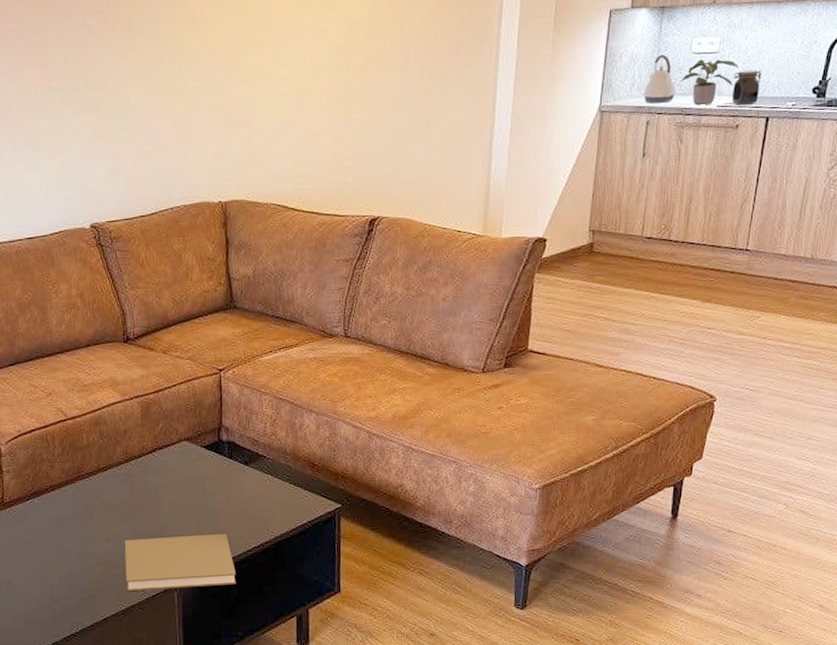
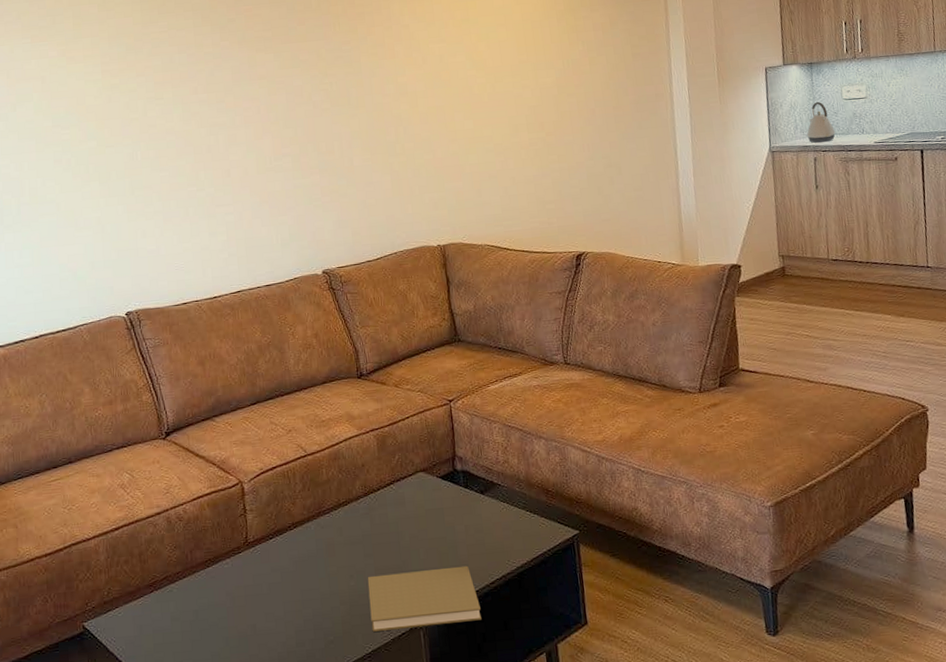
potted plant: present [681,59,739,106] -> none [838,104,887,143]
jar: present [732,69,762,106] -> none [884,110,910,142]

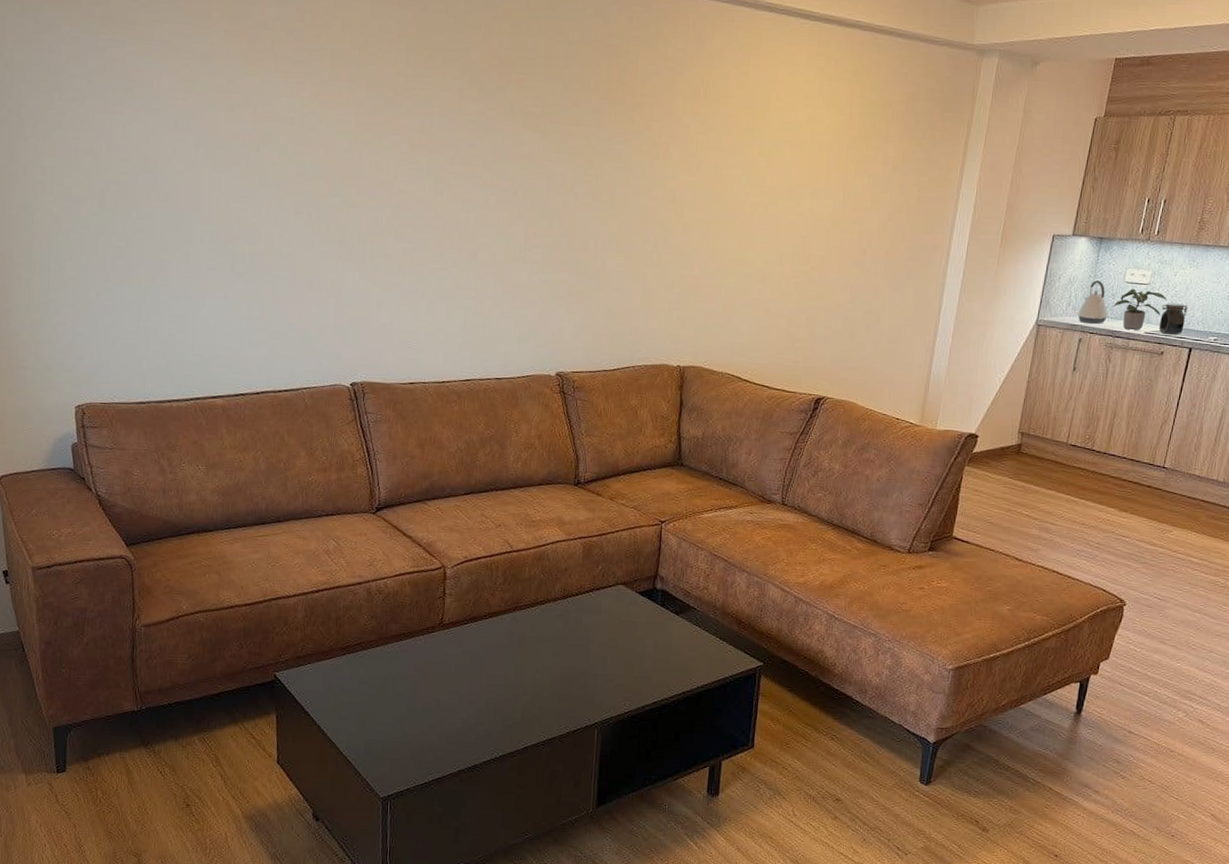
book: present [367,565,482,632] -> none [549,673,656,729]
potted plant: none [838,104,887,143] -> present [1113,289,1167,331]
jar: none [884,110,910,142] -> present [1158,303,1188,336]

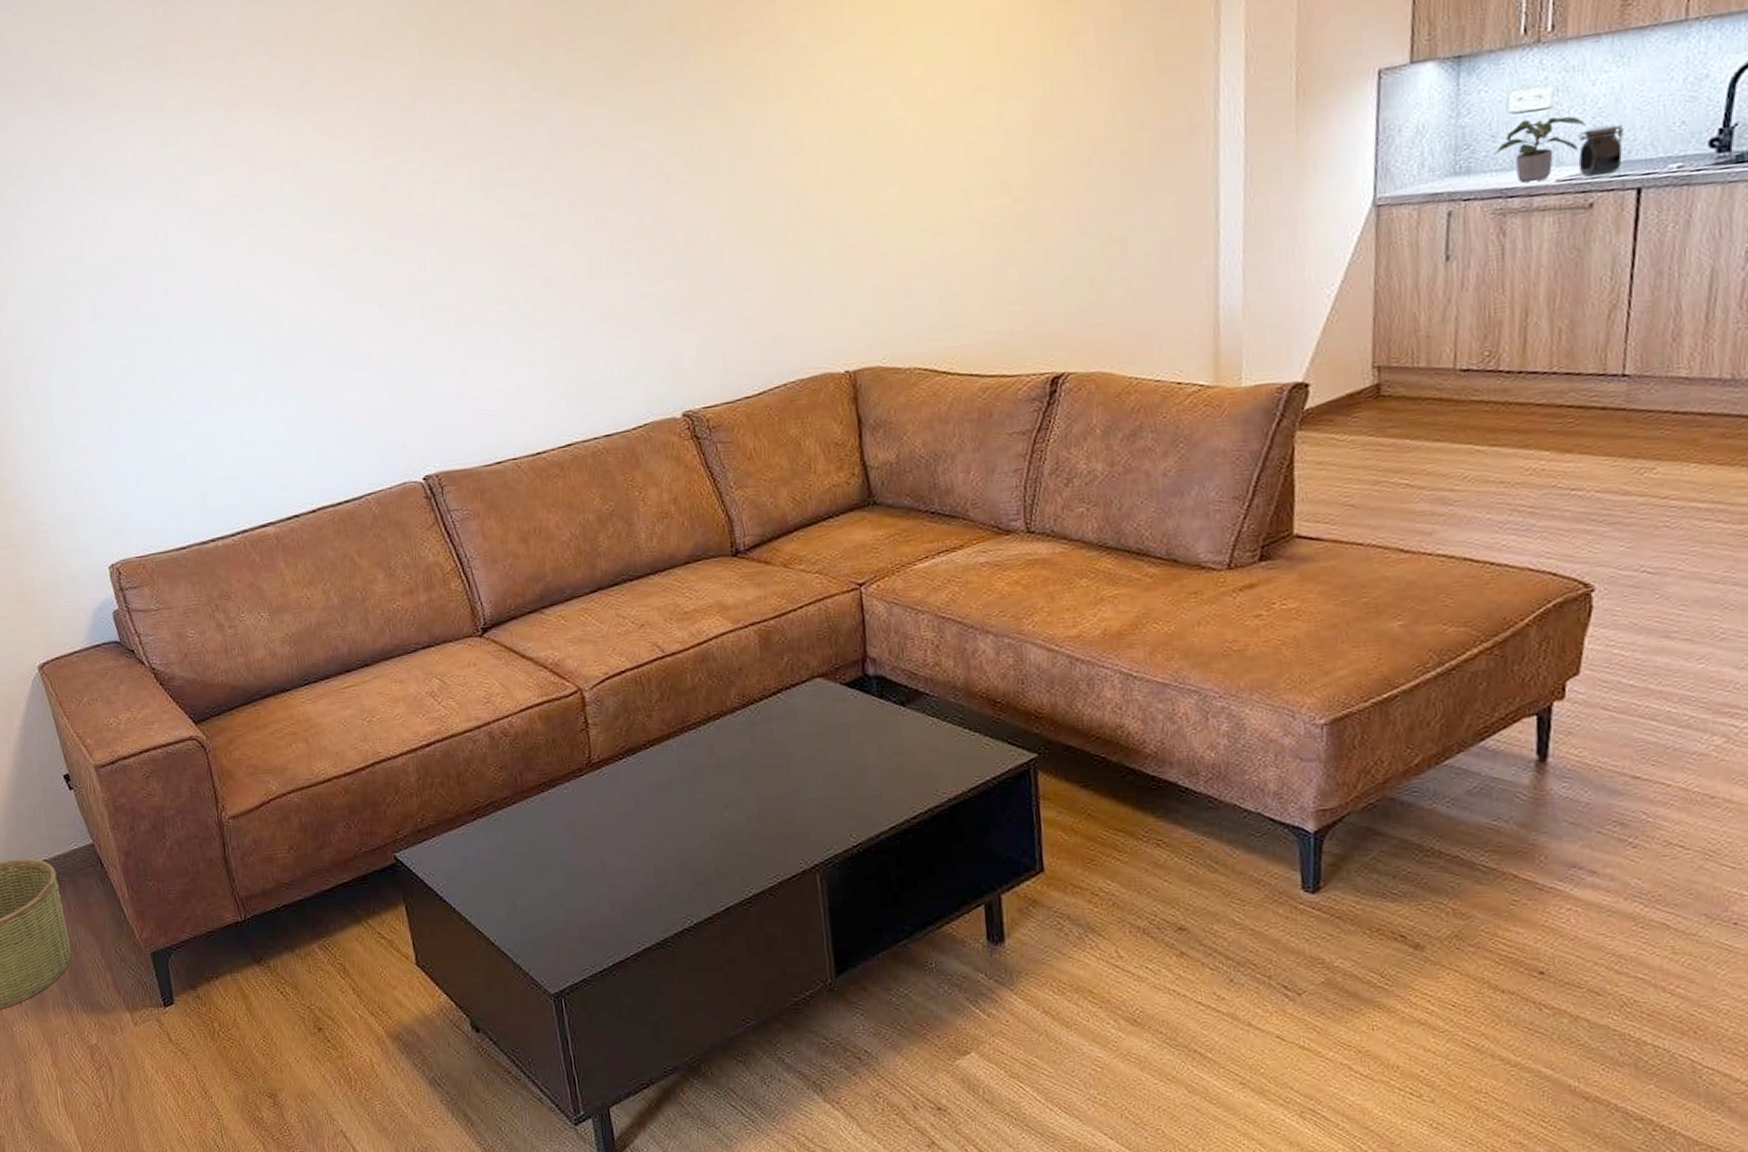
kettle: present [1077,280,1108,324] -> none [1439,120,1489,188]

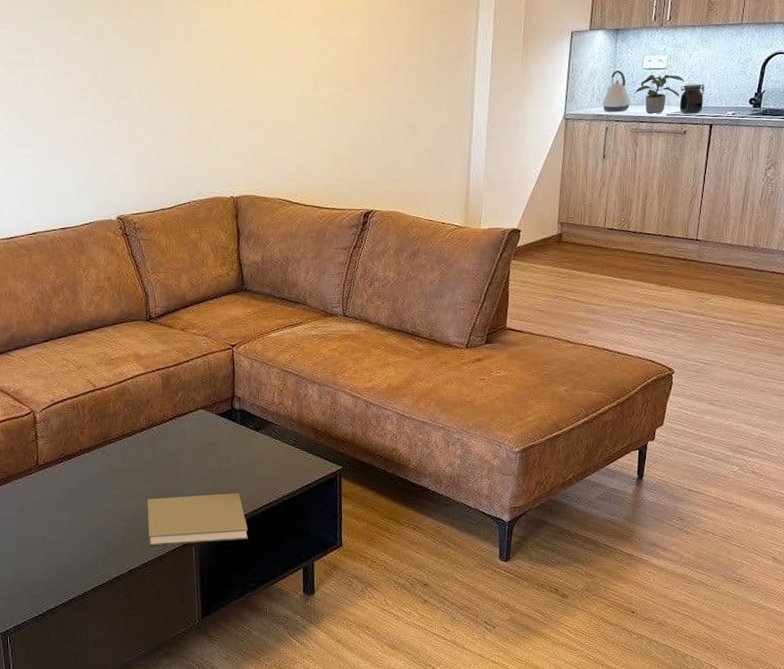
book: none [746,795,898,873] -> present [147,492,248,546]
kettle: none [1439,120,1489,188] -> present [602,70,630,113]

